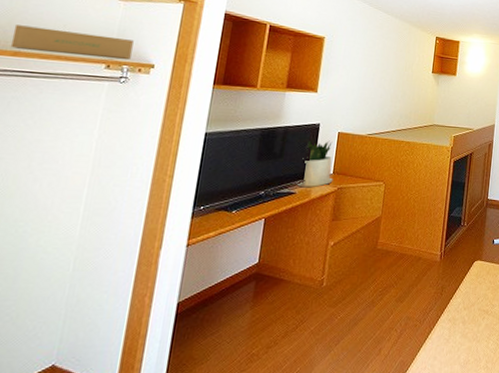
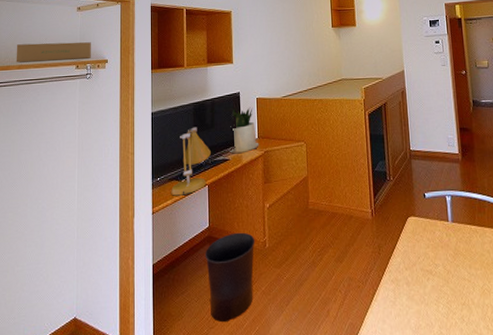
table lamp: none [216,154,275,228] -> present [171,127,211,196]
waste bin: none [244,270,312,364] -> present [205,232,255,322]

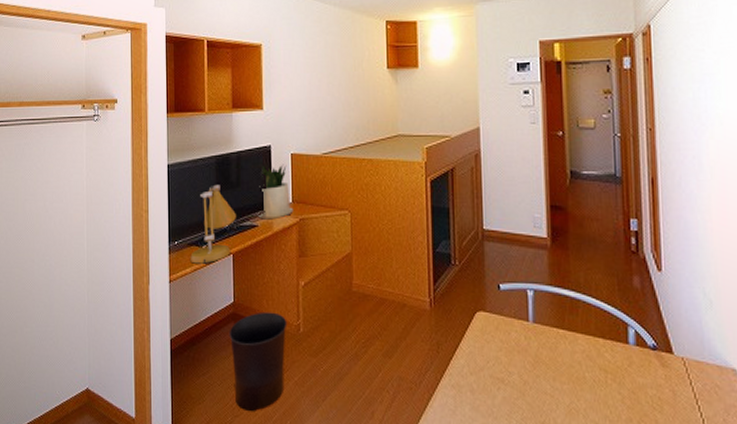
box: present [16,42,91,63] -> none [16,77,98,99]

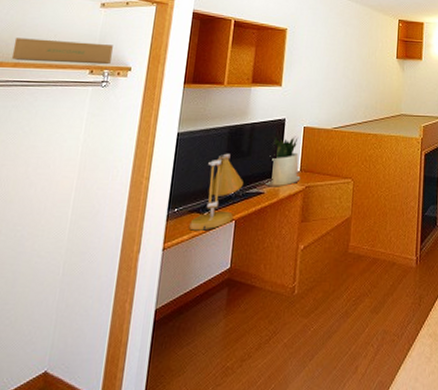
box: none [16,77,98,99] -> present [11,38,113,65]
waste bin: present [229,311,287,411] -> none [219,276,283,378]

